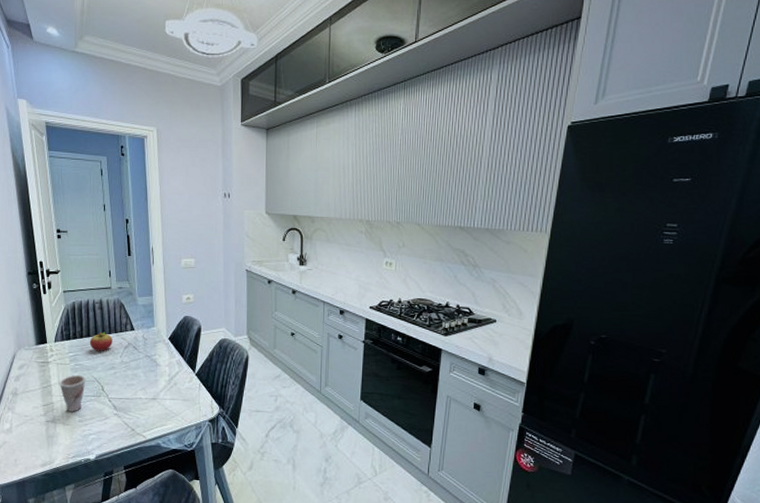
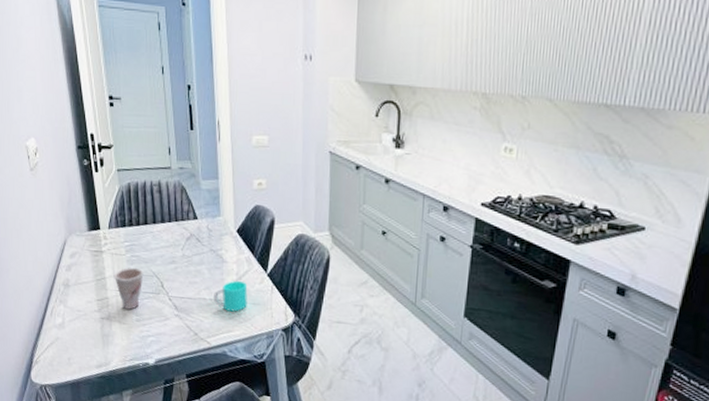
fruit: present [89,332,113,351] -> none [147,219,173,242]
cup: none [149,380,178,408] -> present [214,280,248,312]

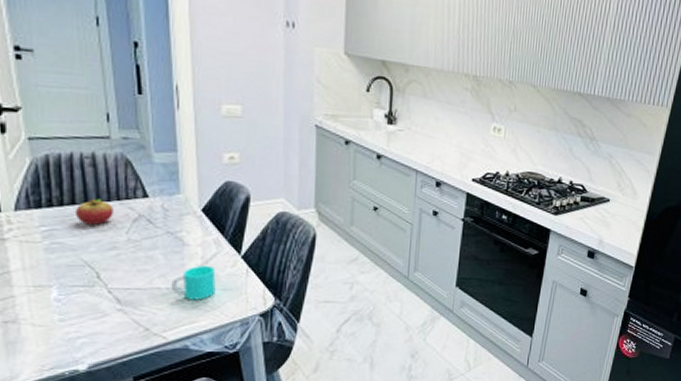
cup: present [113,267,144,310] -> none [23,256,70,308]
fruit: none [147,219,173,242] -> present [74,198,114,225]

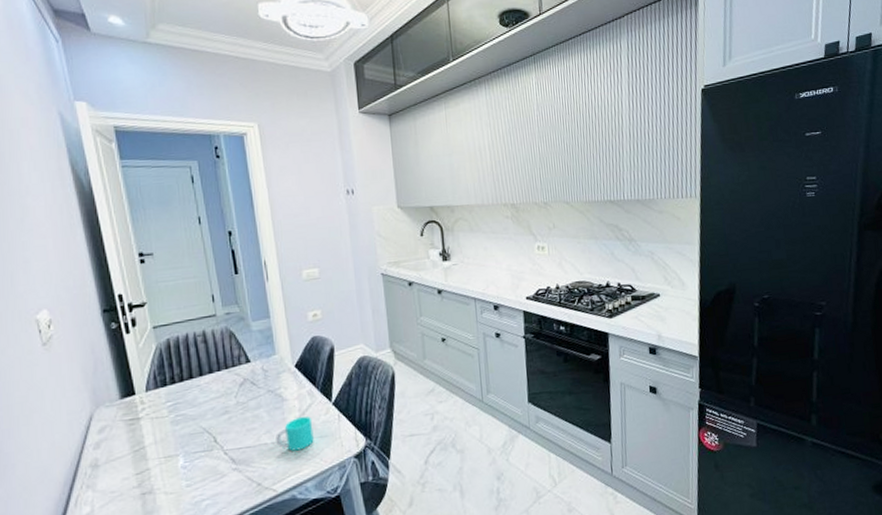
fruit: present [74,198,114,225] -> none [192,369,224,395]

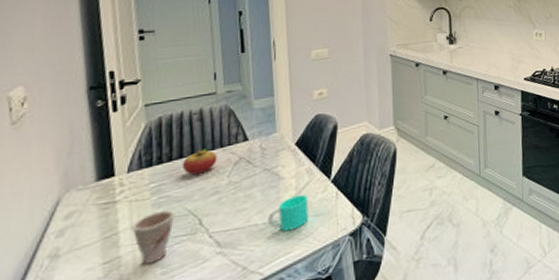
cup: none [155,427,192,477] -> present [130,210,175,265]
fruit: none [192,369,224,395] -> present [182,148,217,175]

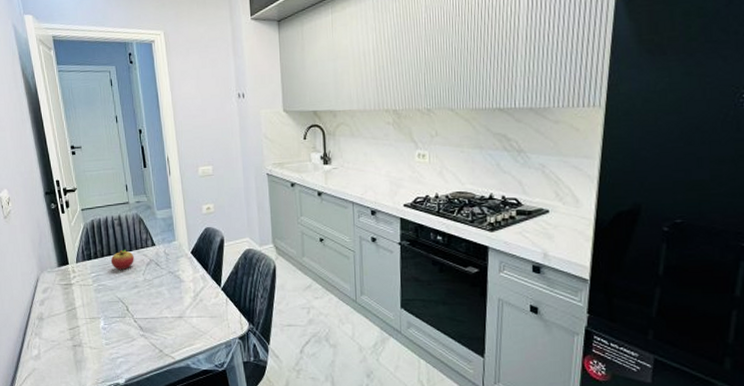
cup: present [130,210,175,265] -> none [83,295,110,335]
cup: present [268,194,309,232] -> none [174,297,205,326]

